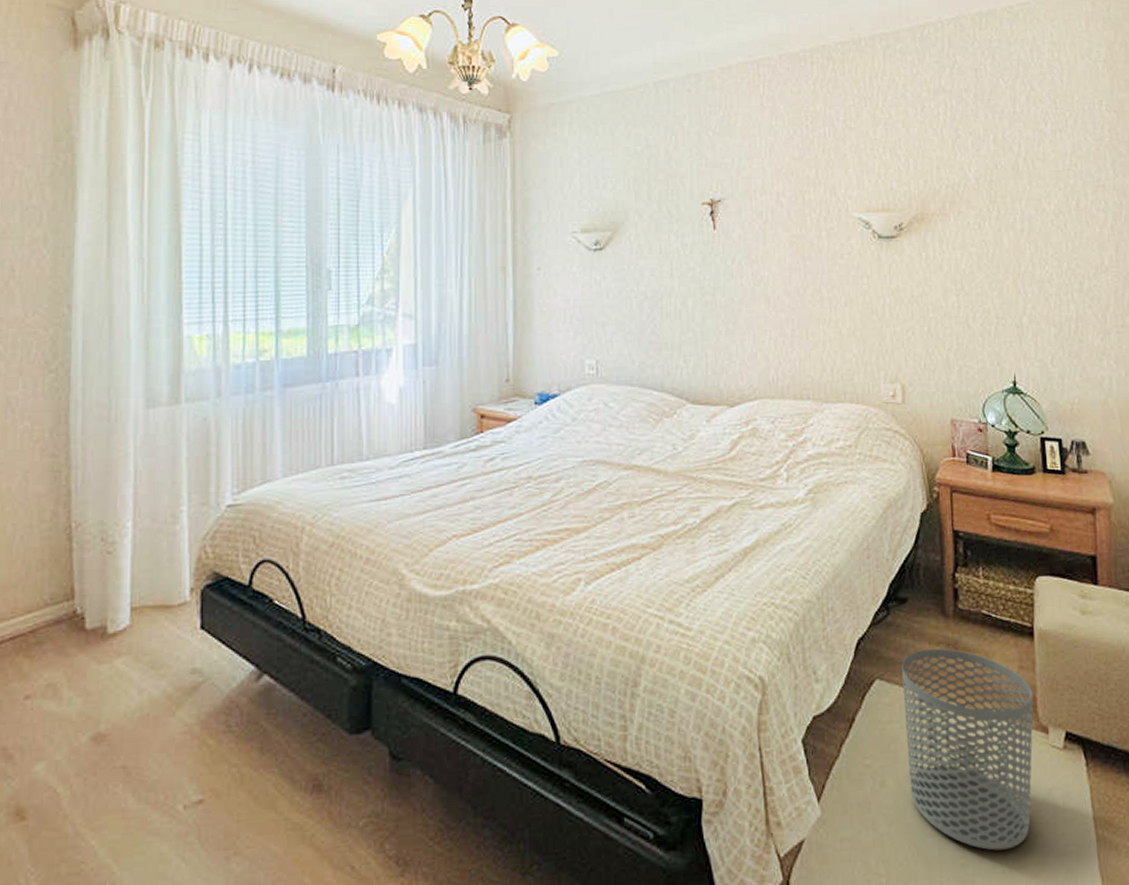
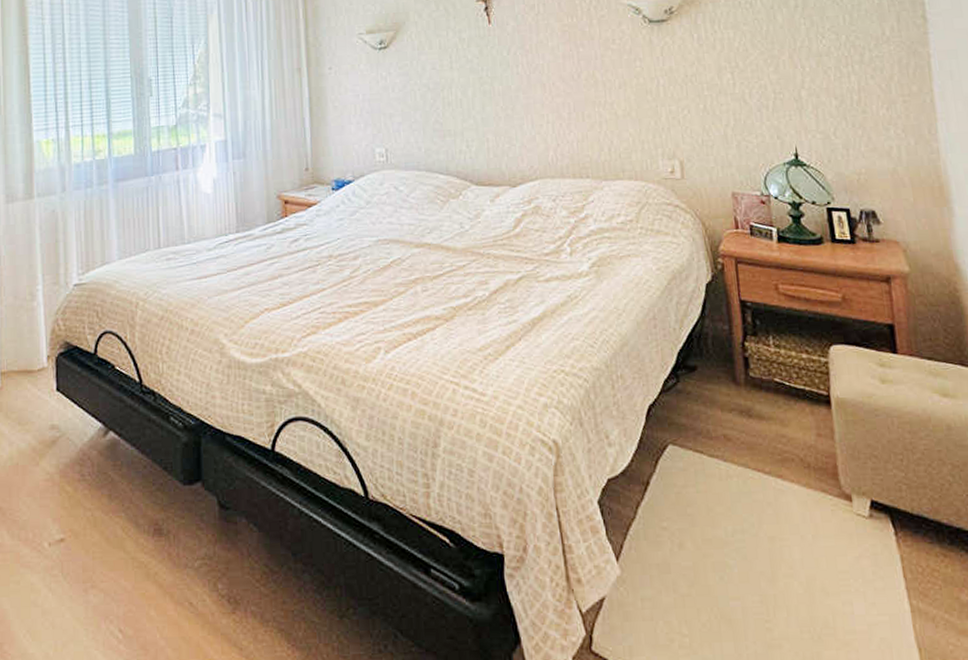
waste bin: present [902,648,1034,851] -> none [694,415,838,616]

